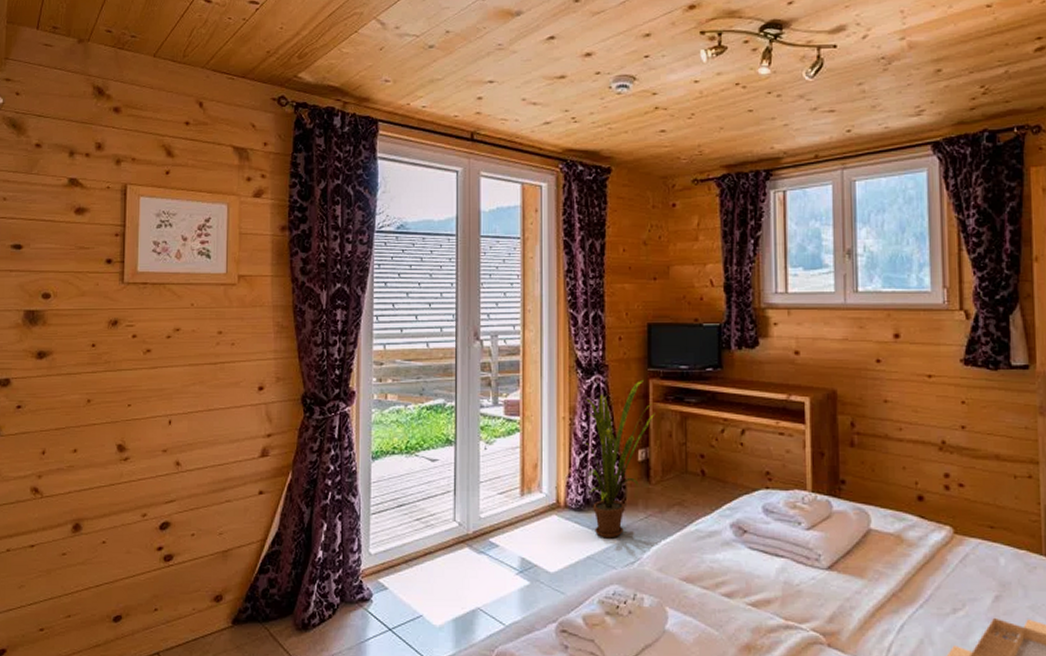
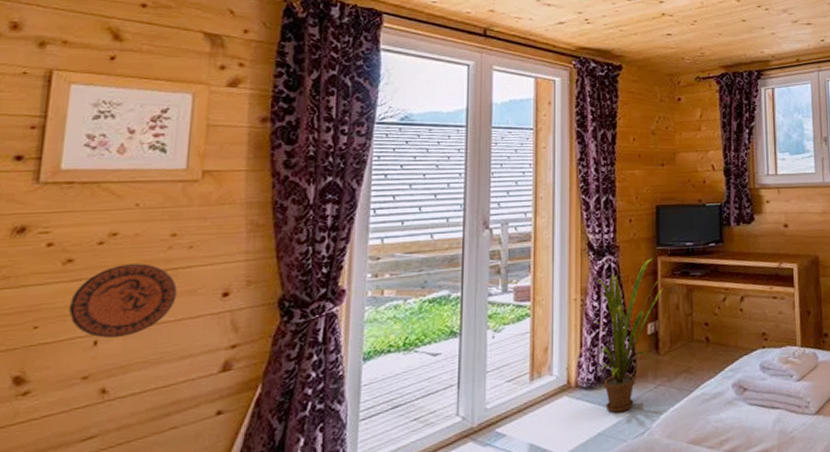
decorative plate: none [151,357,225,420] -> present [69,263,177,339]

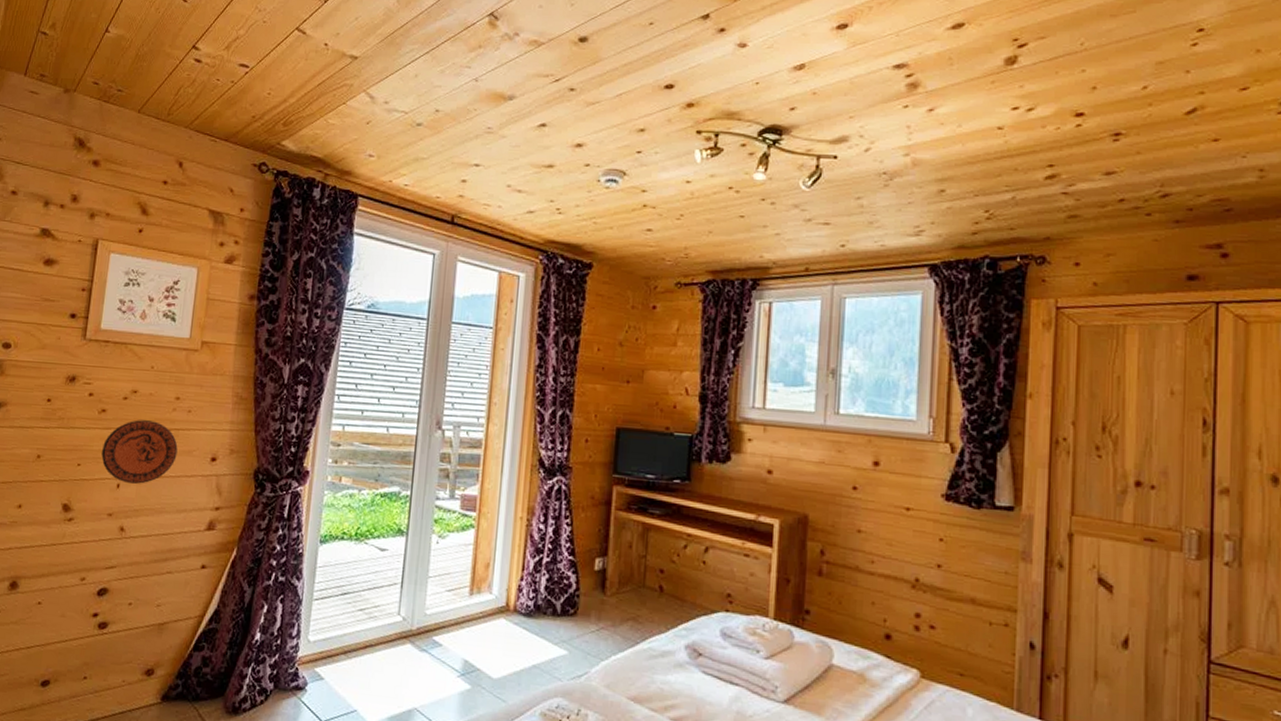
house plant: present [595,257,664,413] -> none [539,485,617,649]

